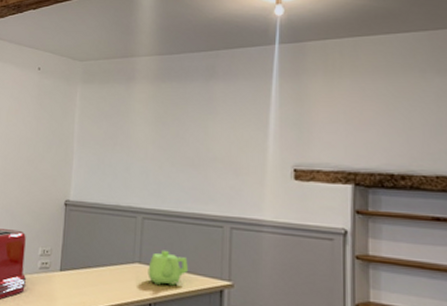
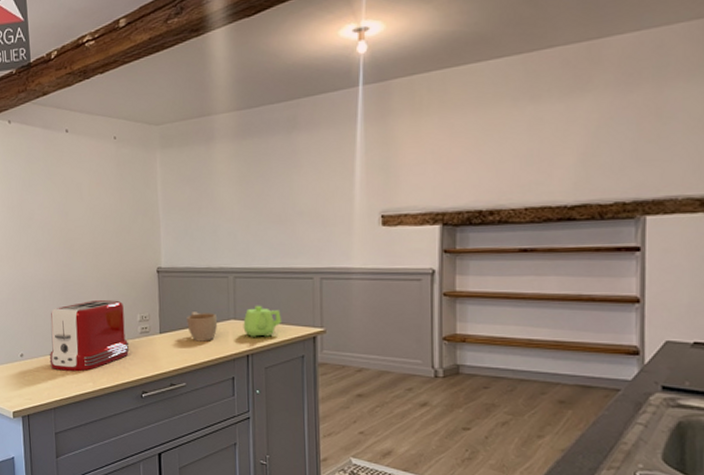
cup: none [89,250,122,285] -> present [187,312,218,342]

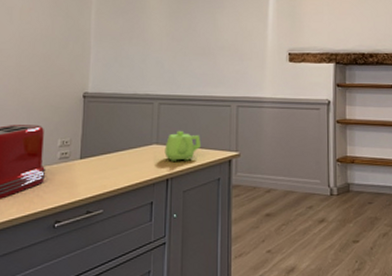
cup: present [187,312,218,342] -> none [109,137,141,167]

